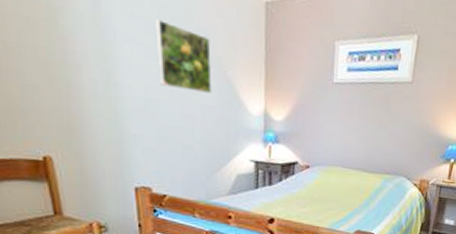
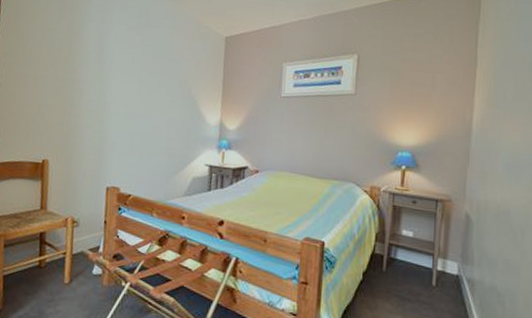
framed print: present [156,19,212,93] -> none [138,54,180,108]

